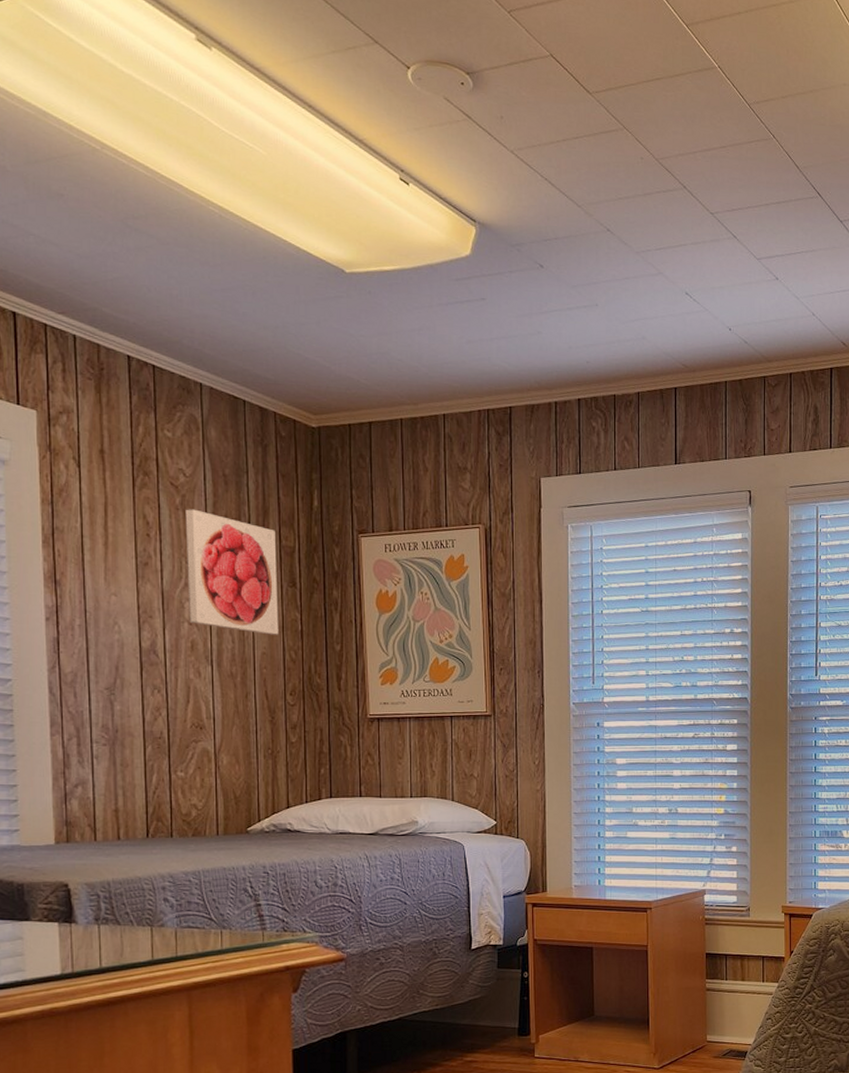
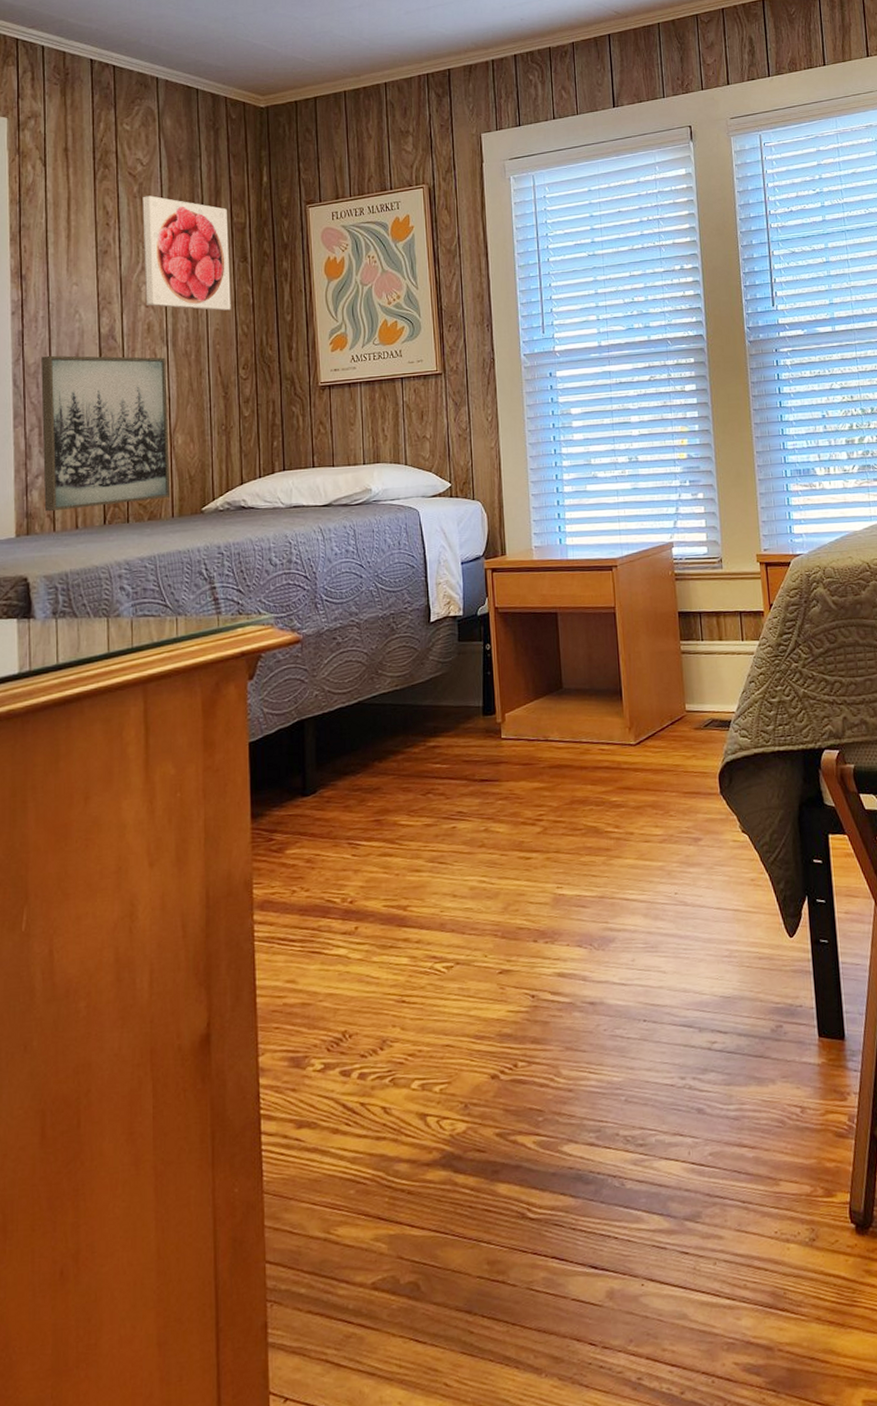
wall art: none [79,665,216,822] -> present [41,355,171,512]

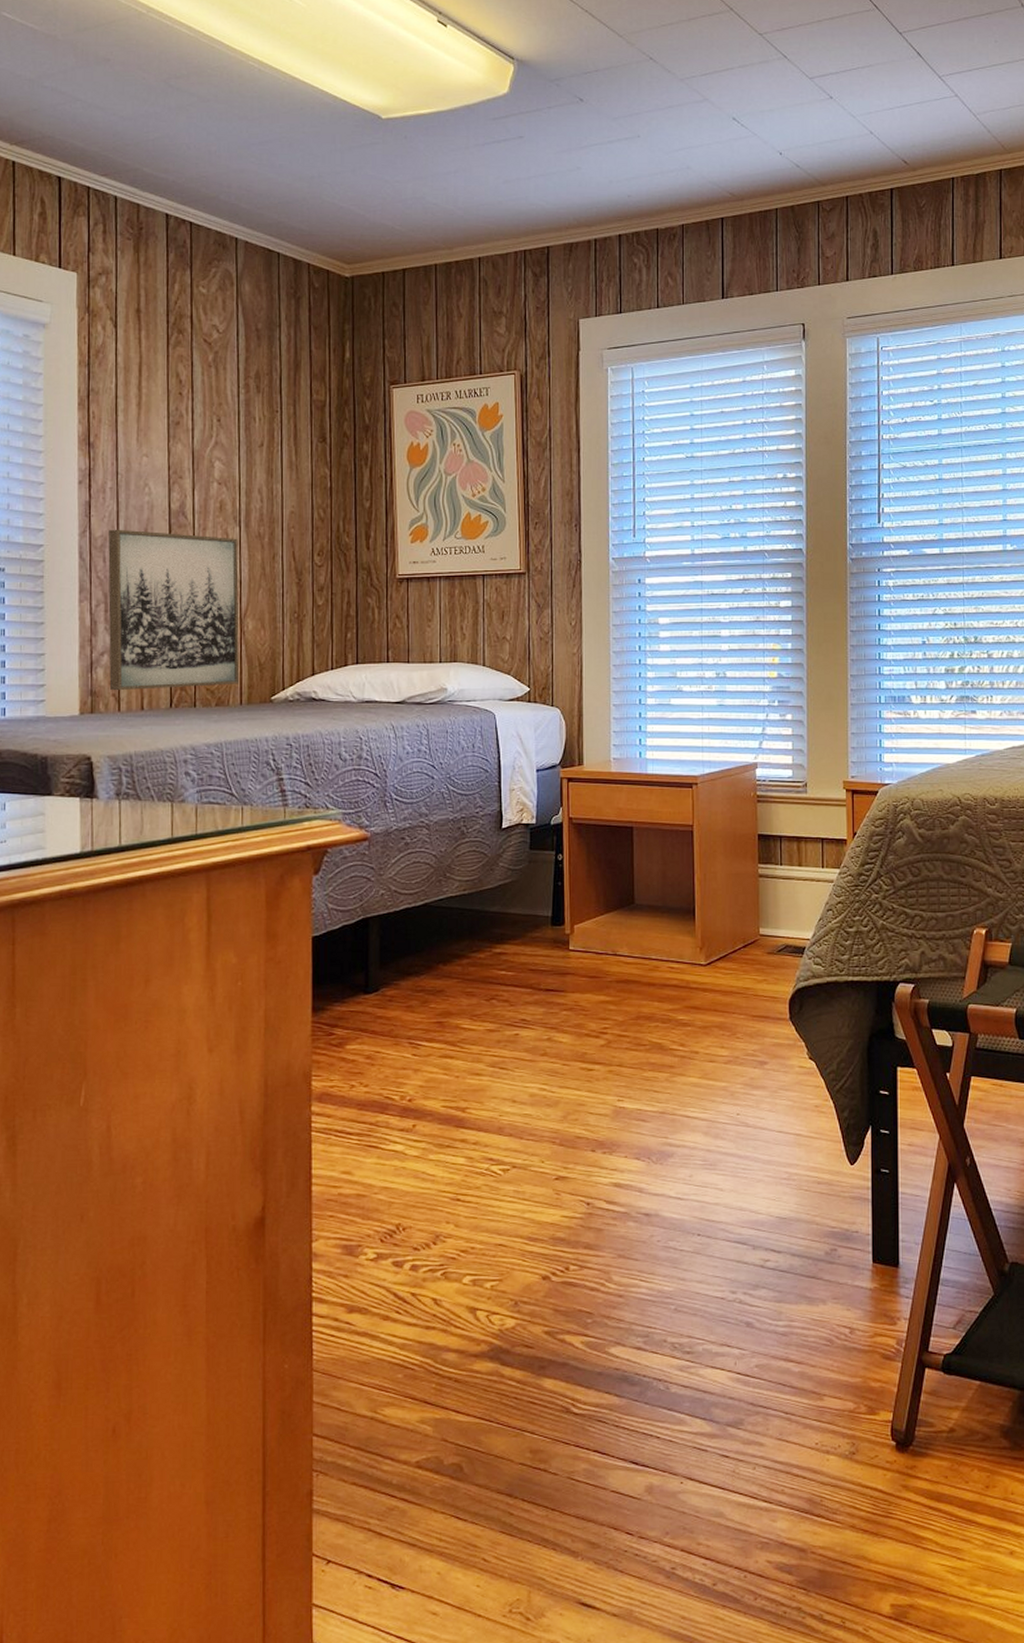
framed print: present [142,195,231,311] -> none [217,366,308,493]

